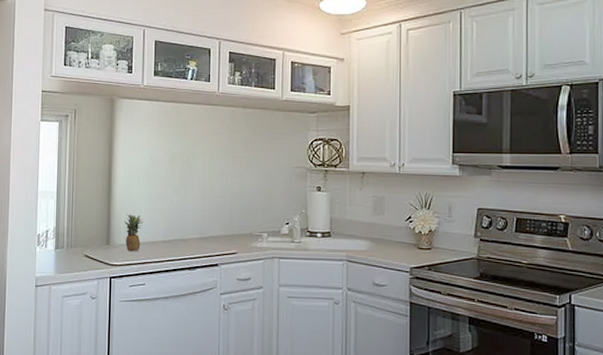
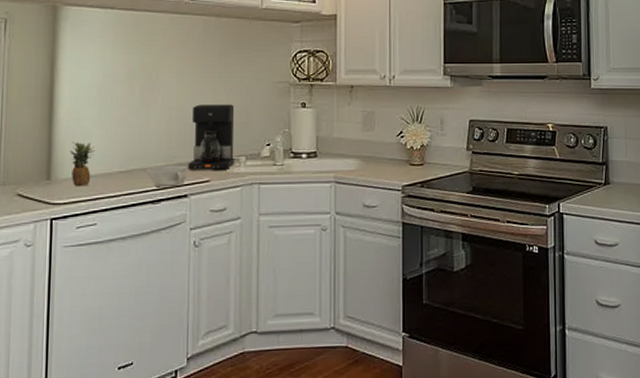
cup: none [184,237,218,257] -> present [146,165,188,188]
coffee maker: none [218,185,259,245] -> present [188,104,235,171]

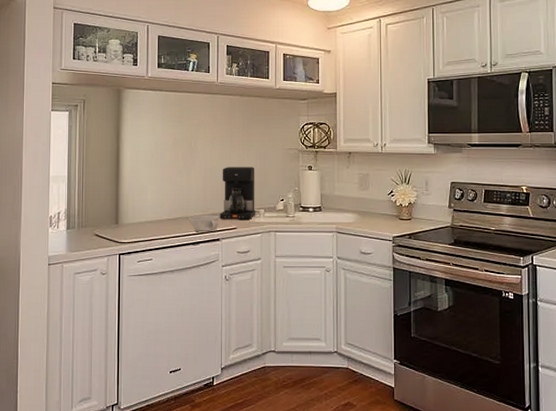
fruit: present [70,142,95,187] -> none [132,195,150,230]

